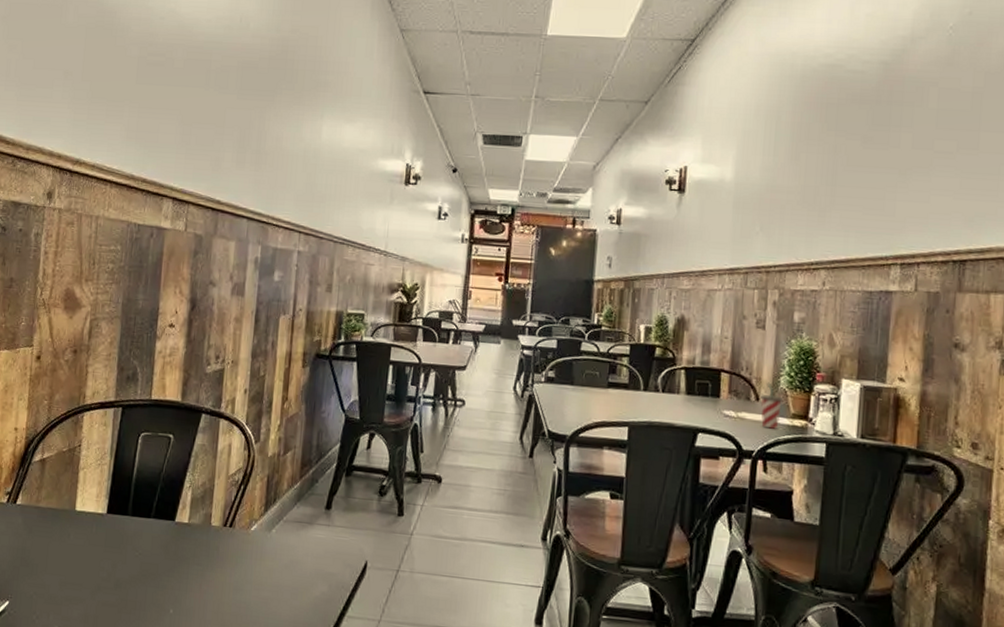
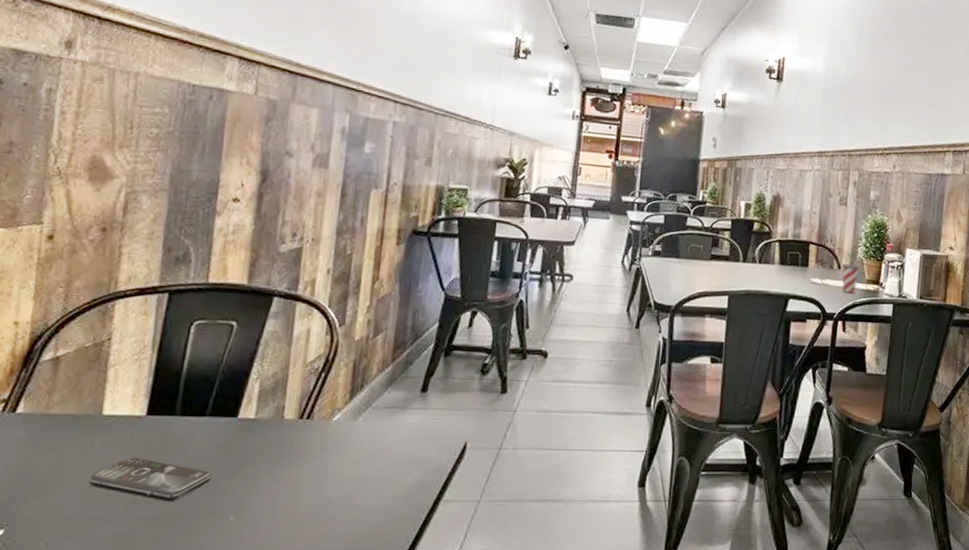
mobile phone: none [66,549,156,592] -> present [89,457,212,502]

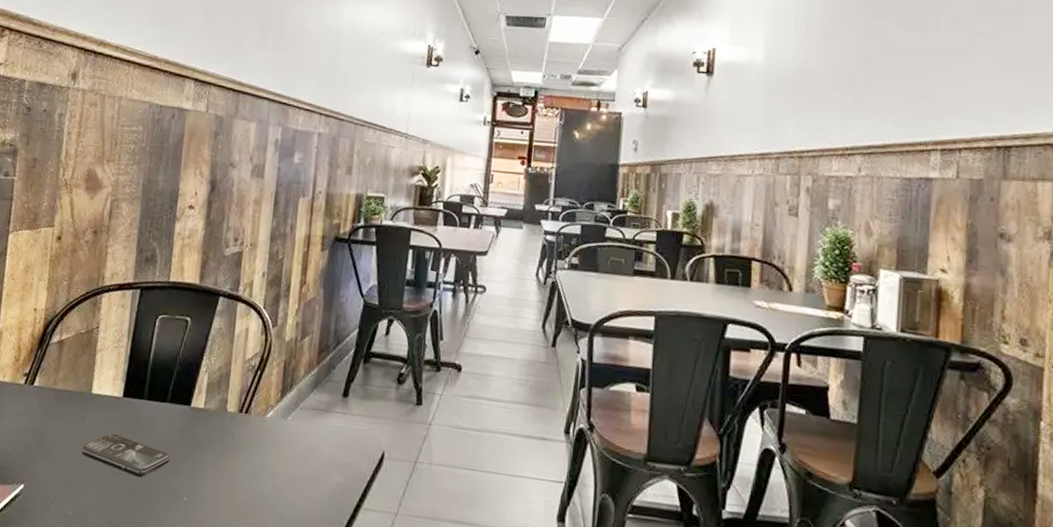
beverage cup: present [842,252,860,293] -> none [793,272,818,321]

